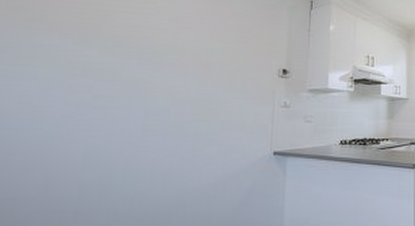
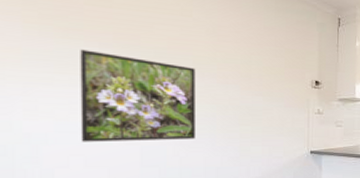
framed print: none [23,40,154,140] -> present [80,49,196,142]

